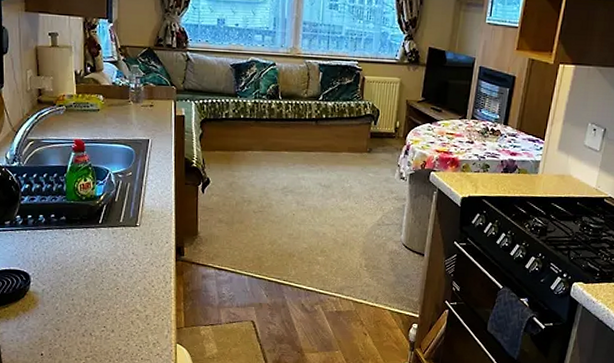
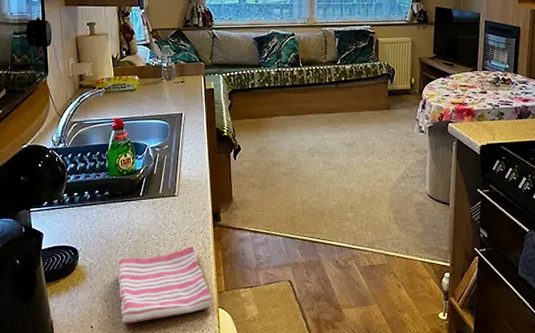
dish towel: none [72,278,171,353] -> present [118,245,213,323]

